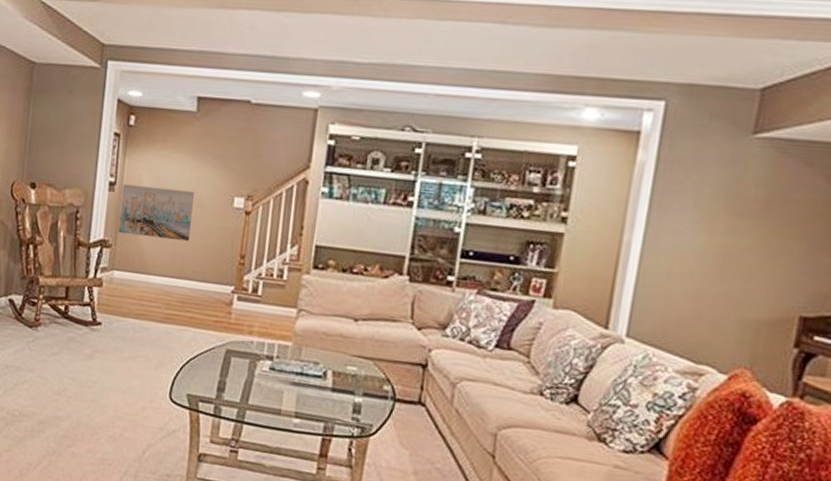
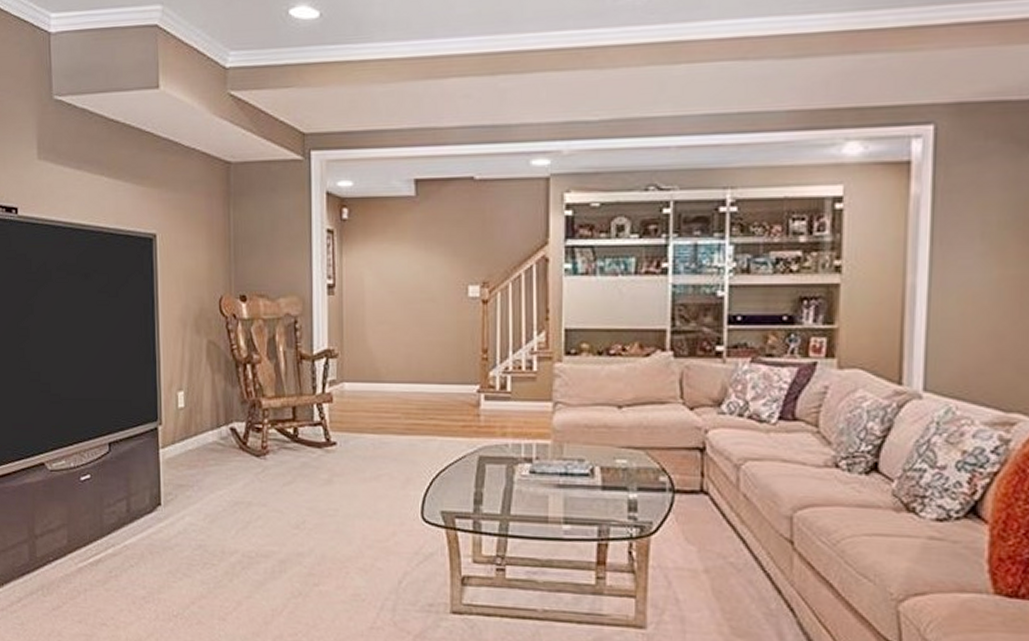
wall art: present [118,184,194,242] -> none [343,284,423,341]

